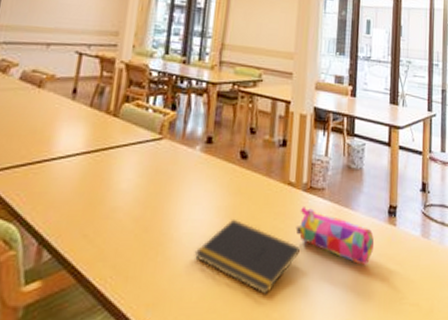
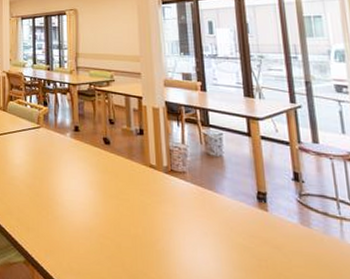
notepad: present [194,218,300,294] -> none [76,192,168,256]
pencil case: present [295,207,375,265] -> none [162,186,246,244]

